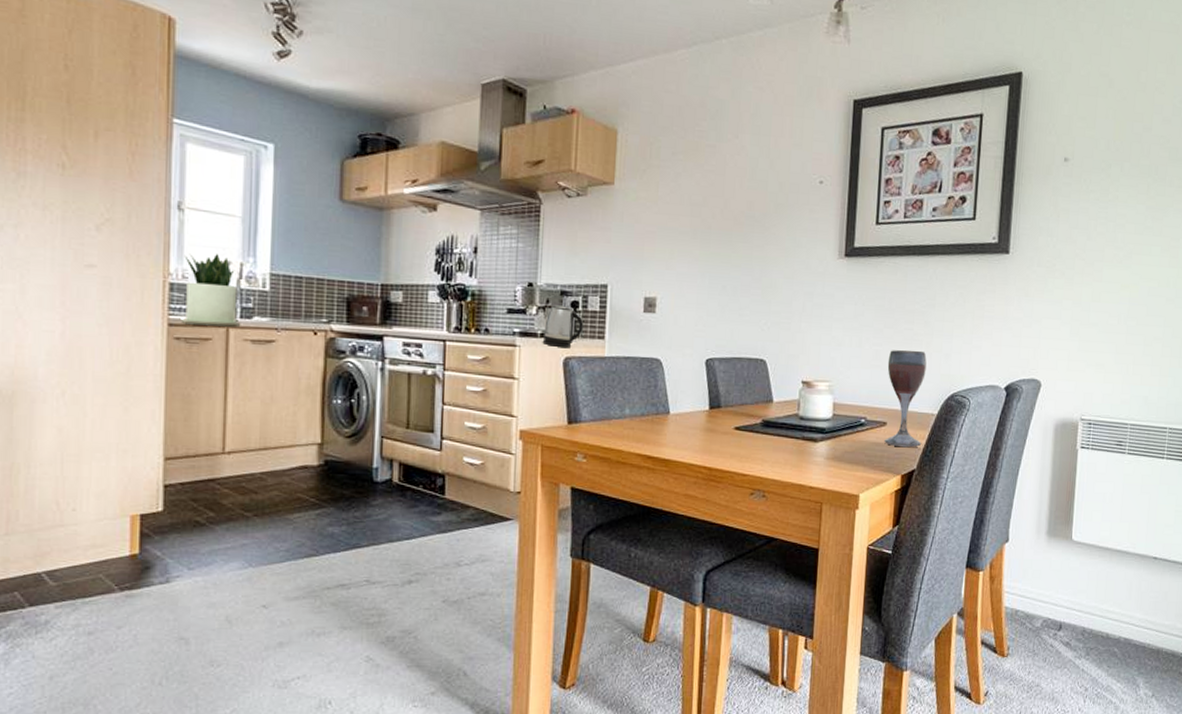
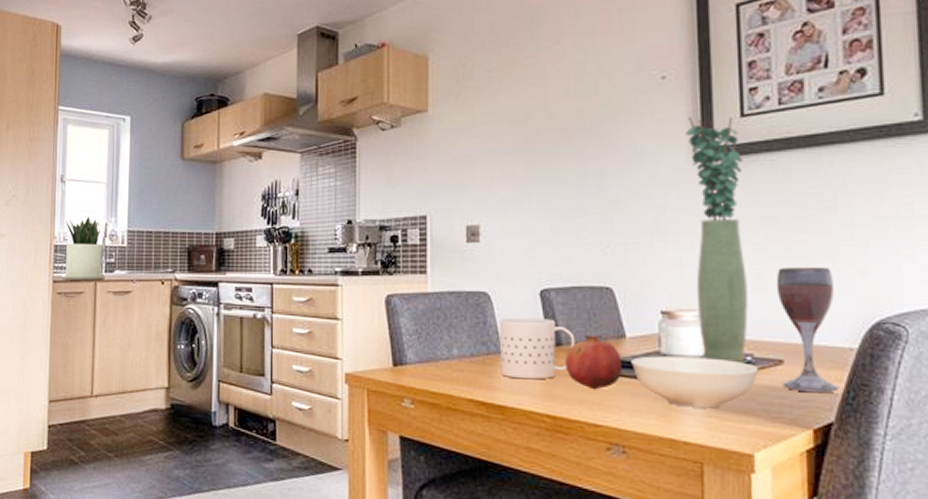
kettle: present [542,305,584,348] -> none [363,241,405,286]
mug: none [666,382,732,437] -> present [499,317,575,380]
fruit: none [722,399,769,446] -> present [565,335,623,390]
bowl: none [775,417,869,460] -> present [631,356,759,409]
vase: none [829,219,874,425] -> present [685,116,748,364]

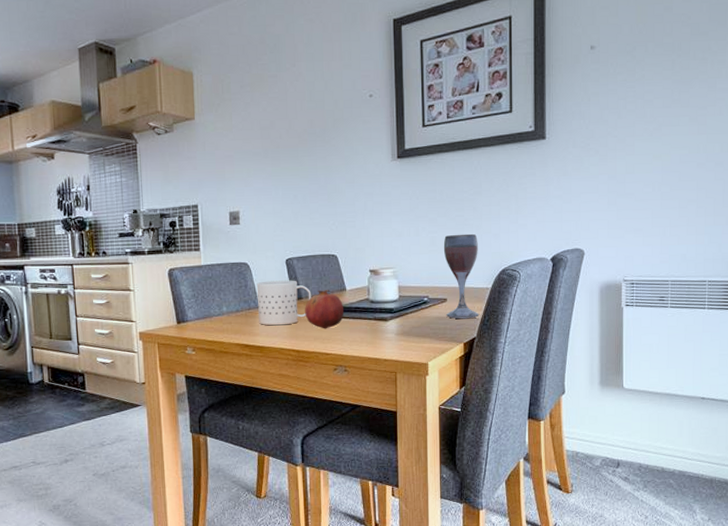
bowl: present [631,356,759,409] -> none [350,300,432,336]
vase: present [685,116,748,364] -> none [386,126,426,303]

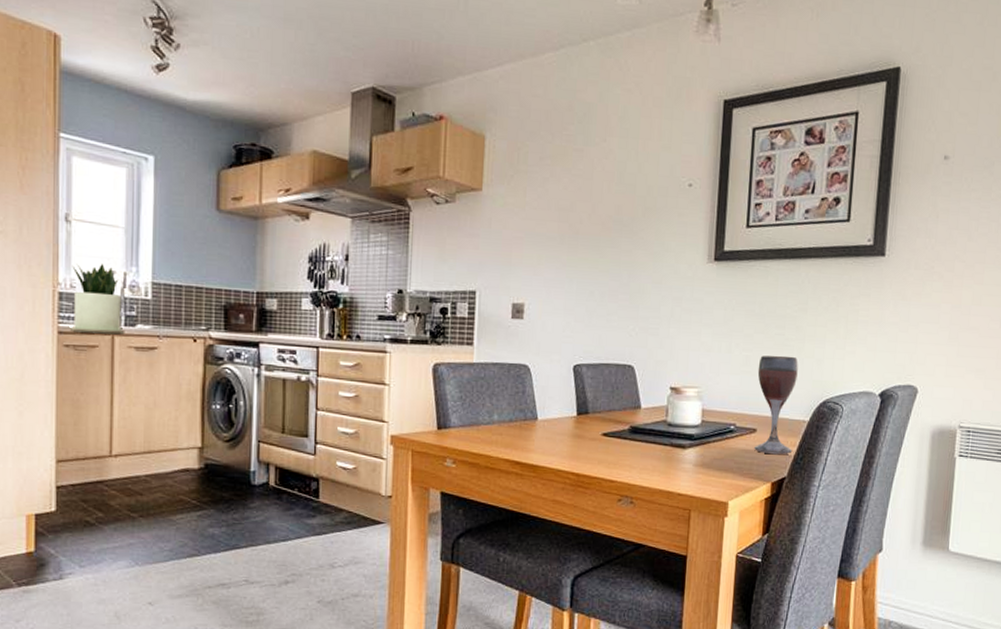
mug: present [256,280,311,326] -> none [534,388,600,443]
fruit: present [305,290,344,329] -> none [590,405,637,452]

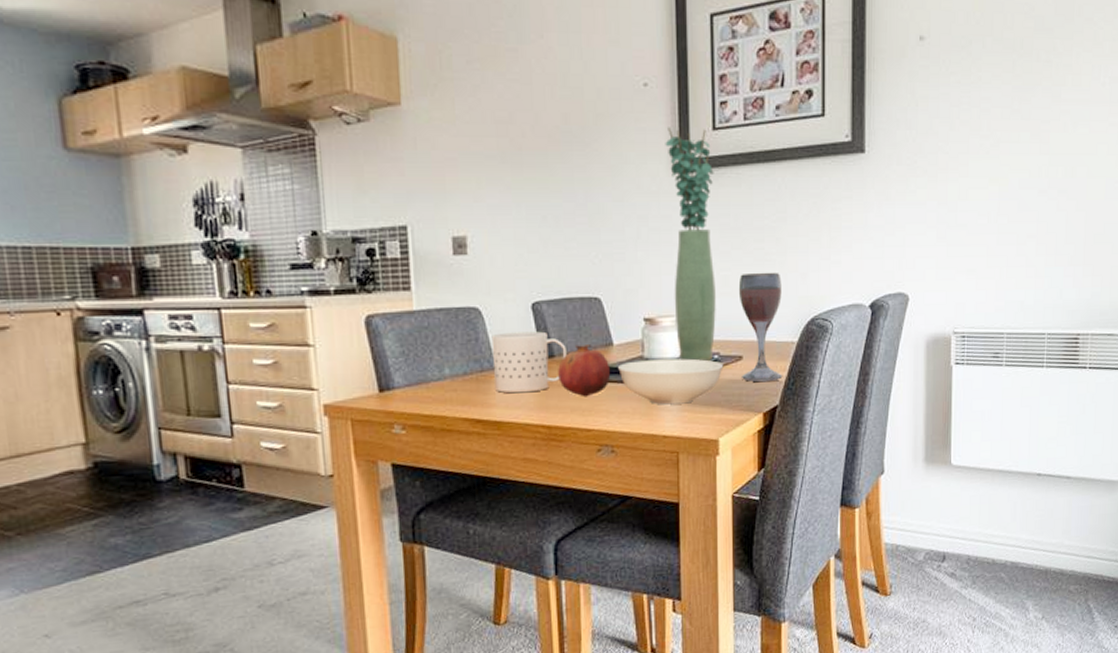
mug: none [534,388,600,443] -> present [491,331,567,394]
fruit: none [590,405,637,452] -> present [558,345,611,397]
bowl: none [643,424,739,467] -> present [618,358,724,405]
vase: none [698,222,745,431] -> present [665,127,716,362]

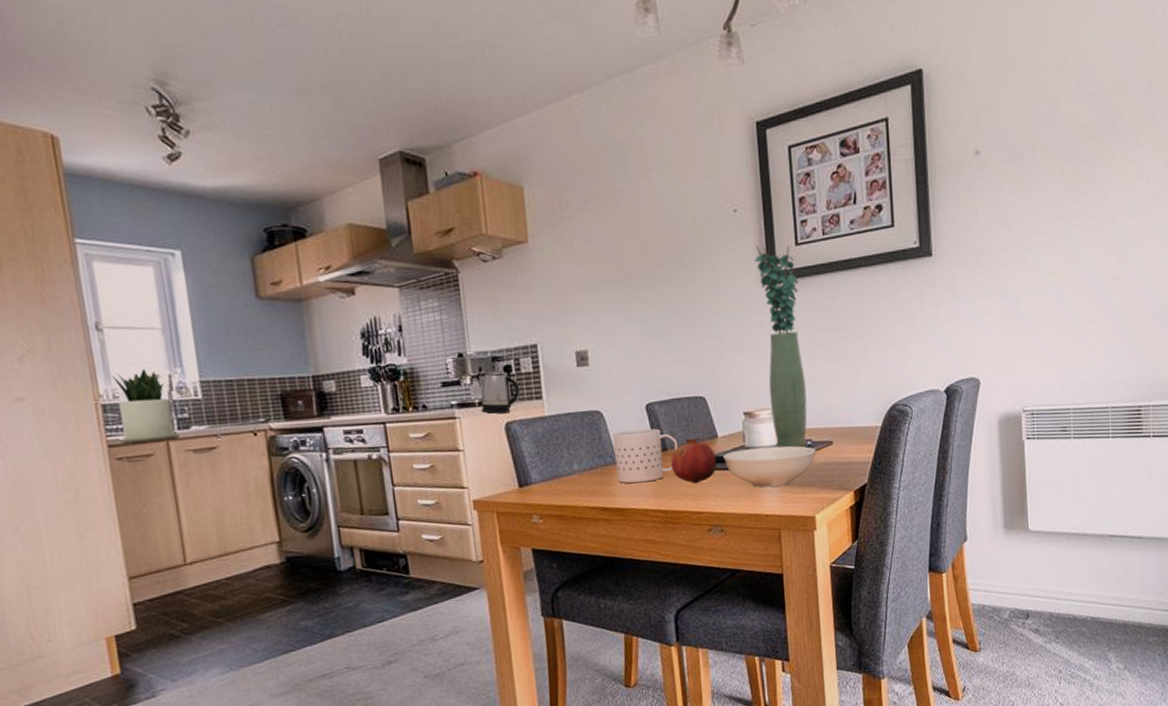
kettle: none [337,255,385,305] -> present [480,371,520,414]
cup: present [738,272,783,383] -> none [825,365,870,464]

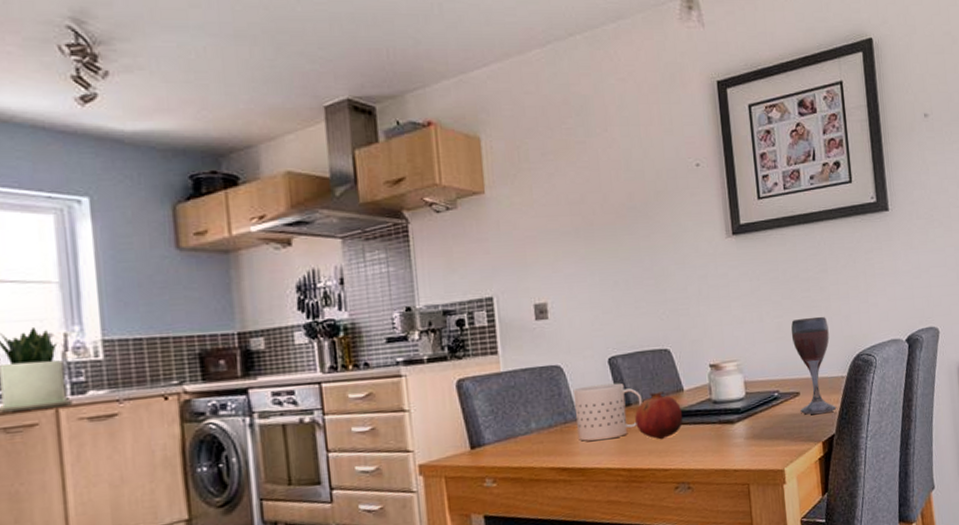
kettle: present [480,371,520,414] -> none [430,326,474,371]
bowl: present [723,445,816,488] -> none [689,397,784,442]
vase: present [754,245,808,448] -> none [718,199,774,400]
cup: none [825,365,870,464] -> present [790,316,837,415]

